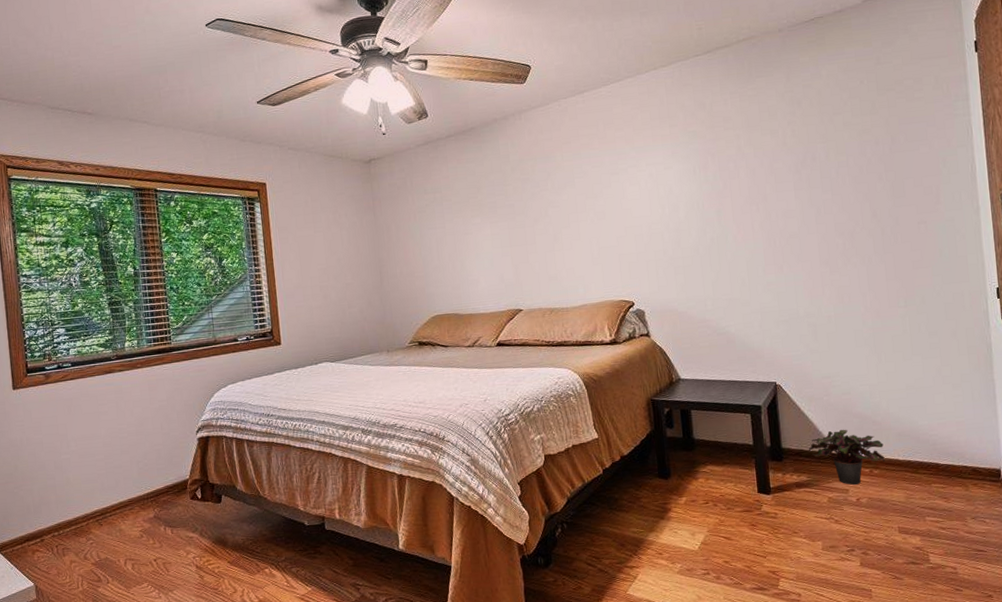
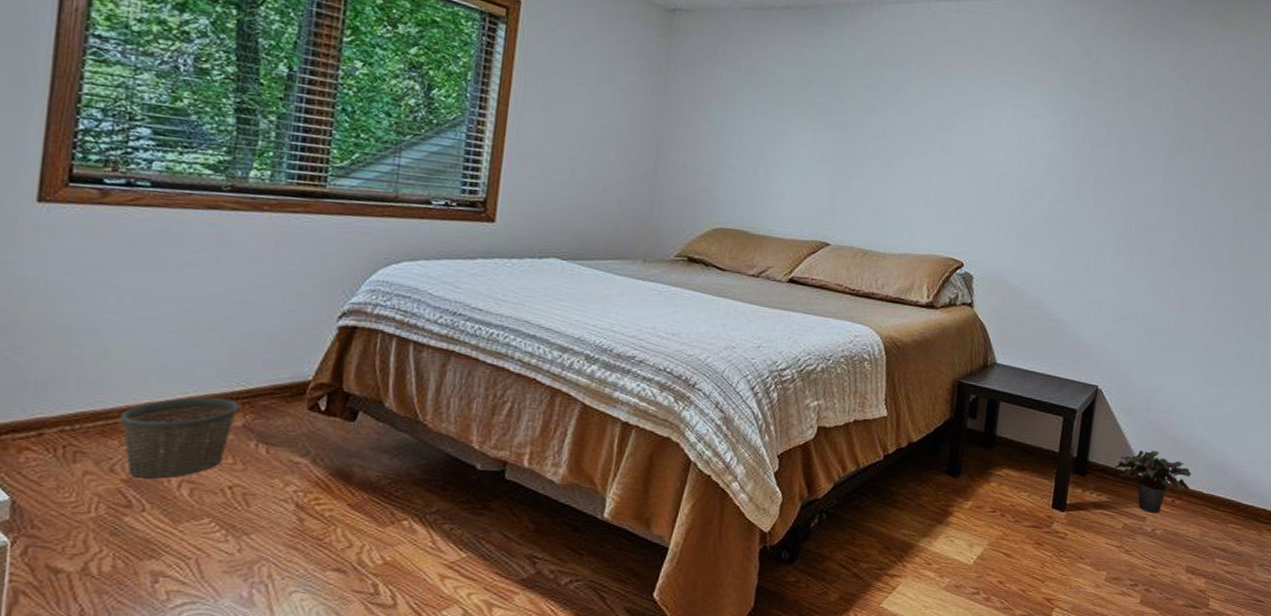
basket: none [83,500,150,561] -> present [119,397,239,479]

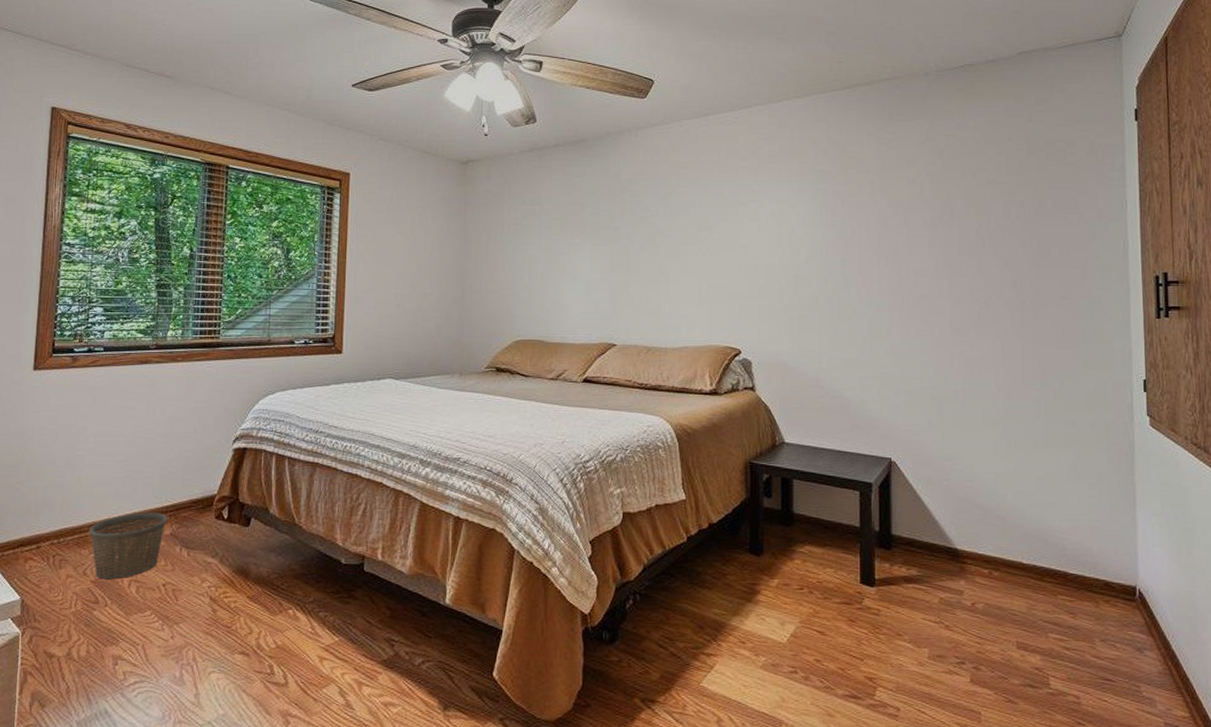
potted plant: present [1114,450,1191,513] -> none [921,520,1007,586]

